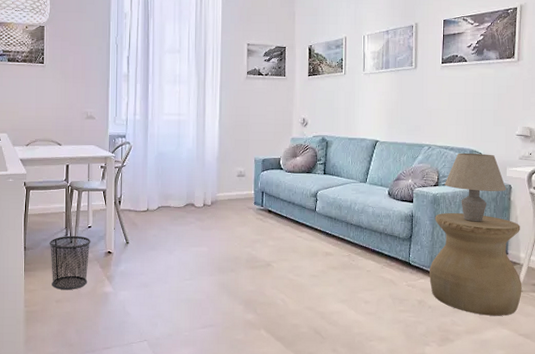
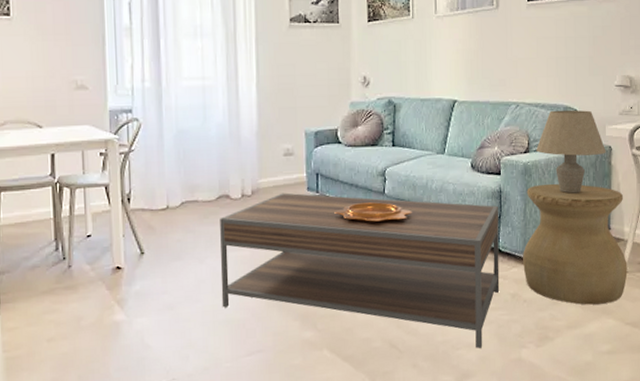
waste bin: present [49,235,91,290] -> none [33,249,92,324]
coffee table: none [184,205,411,342] -> present [220,193,500,349]
decorative bowl: none [275,217,337,234] -> present [334,202,412,223]

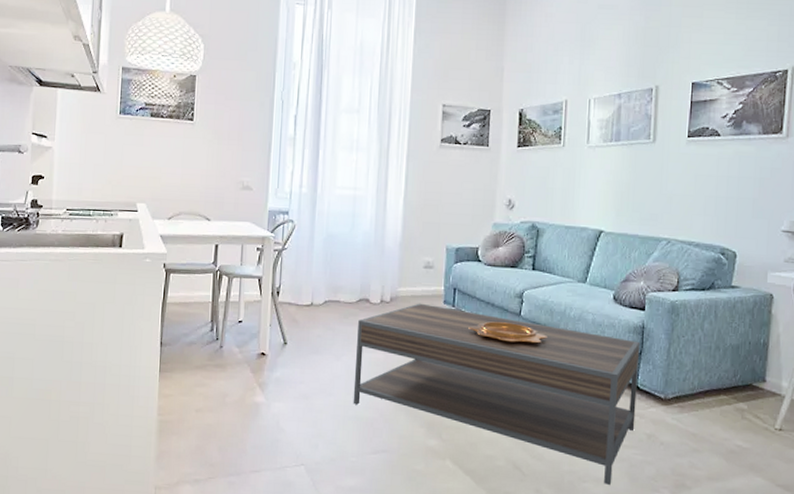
side table: present [523,183,628,305] -> none [662,325,783,461]
table lamp: present [536,110,606,193] -> none [686,250,767,339]

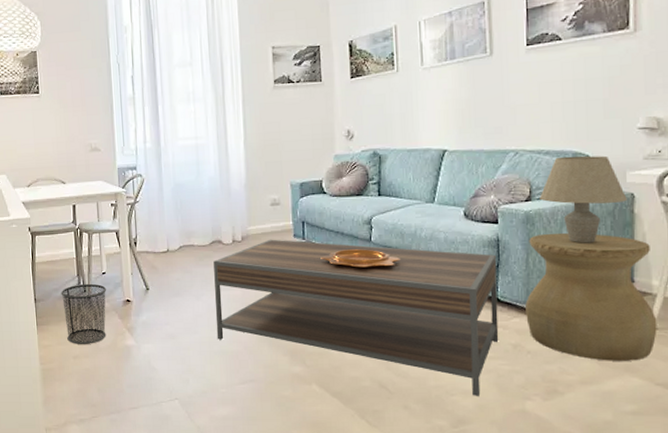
waste bin: none [190,331,242,398] -> present [61,283,107,344]
side table: none [662,325,783,461] -> present [525,233,657,361]
table lamp: none [686,250,767,339] -> present [540,155,627,243]

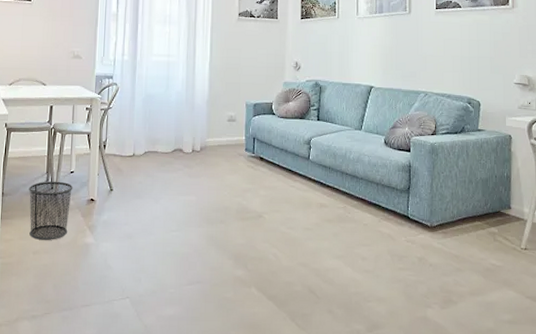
coffee table: present [213,239,499,396] -> none [170,151,409,303]
decorative bowl: present [320,249,400,269] -> none [266,165,332,184]
side table: present [525,233,657,361] -> none [429,163,527,276]
table lamp: present [540,155,627,243] -> none [442,100,506,174]

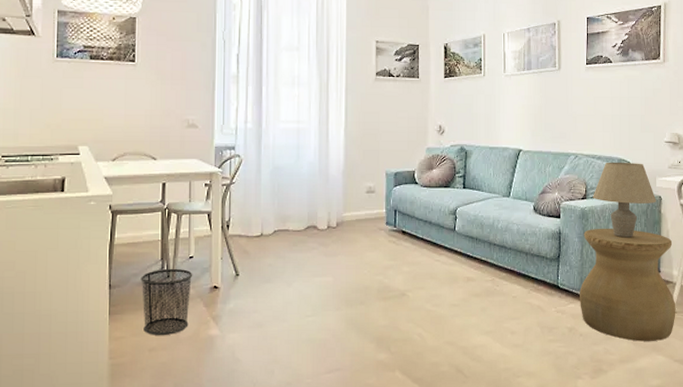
side table: none [429,163,527,276] -> present [580,228,676,341]
table lamp: none [442,100,506,174] -> present [593,162,657,238]

